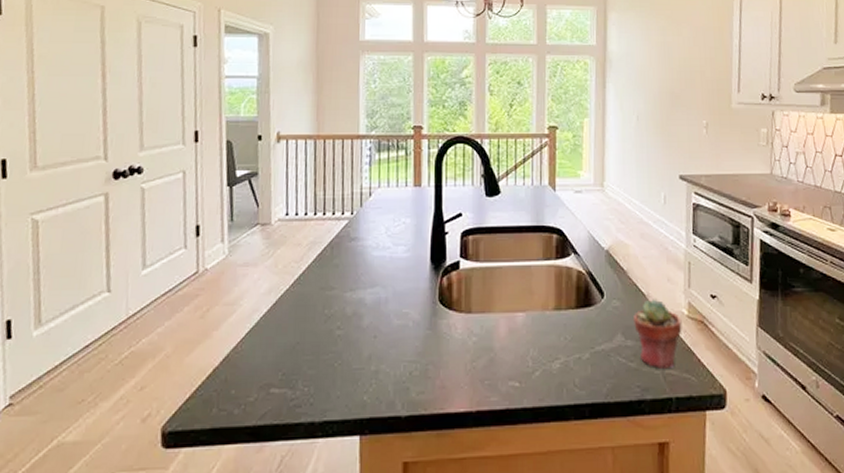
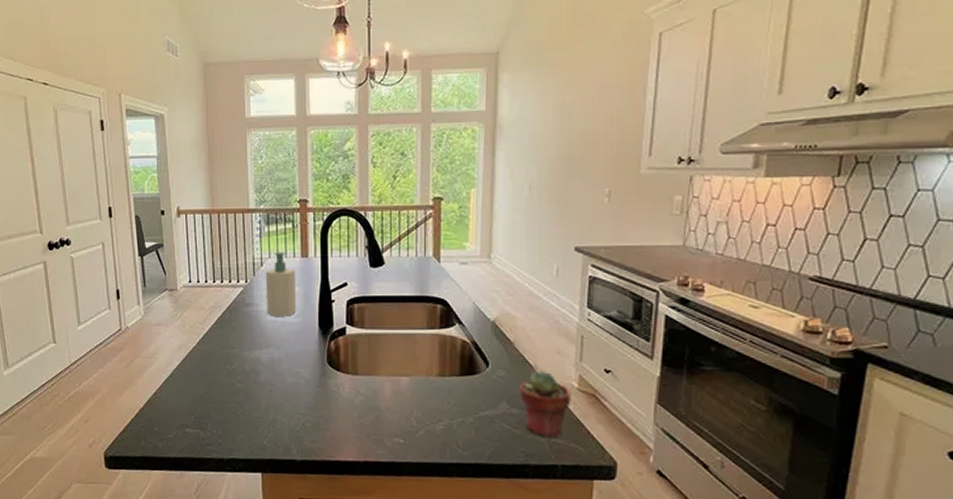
soap bottle: none [373,181,407,251] -> present [265,252,297,316]

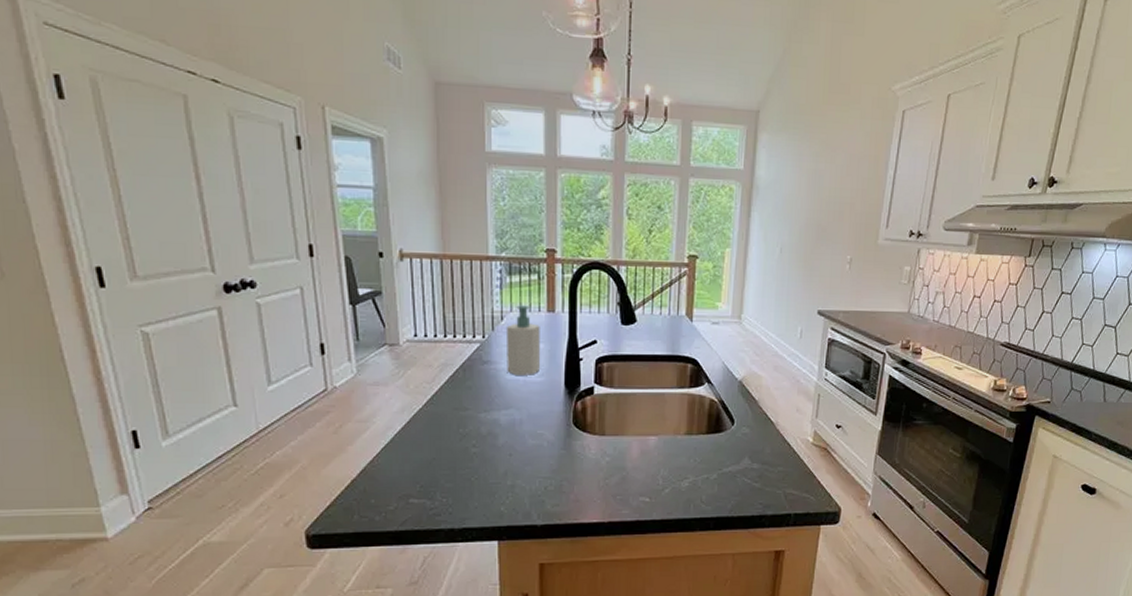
potted succulent: present [519,370,571,438] -> none [761,427,807,489]

